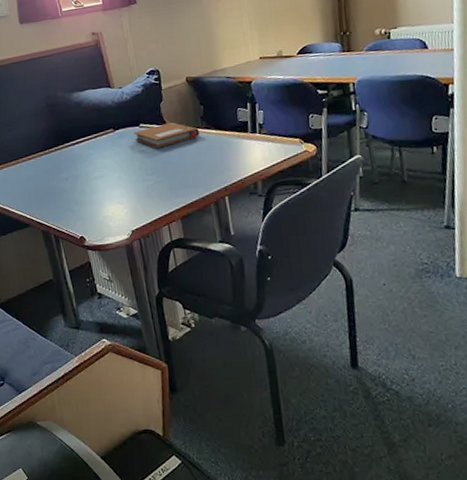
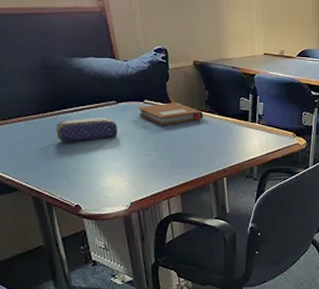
pencil case: none [60,146,116,175] -> present [56,117,118,142]

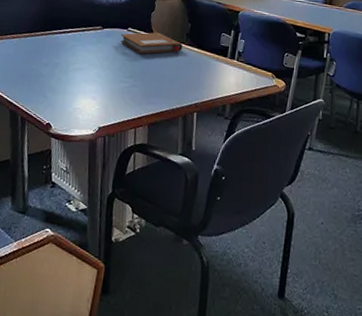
pencil case: present [56,117,118,142] -> none [42,40,99,62]

